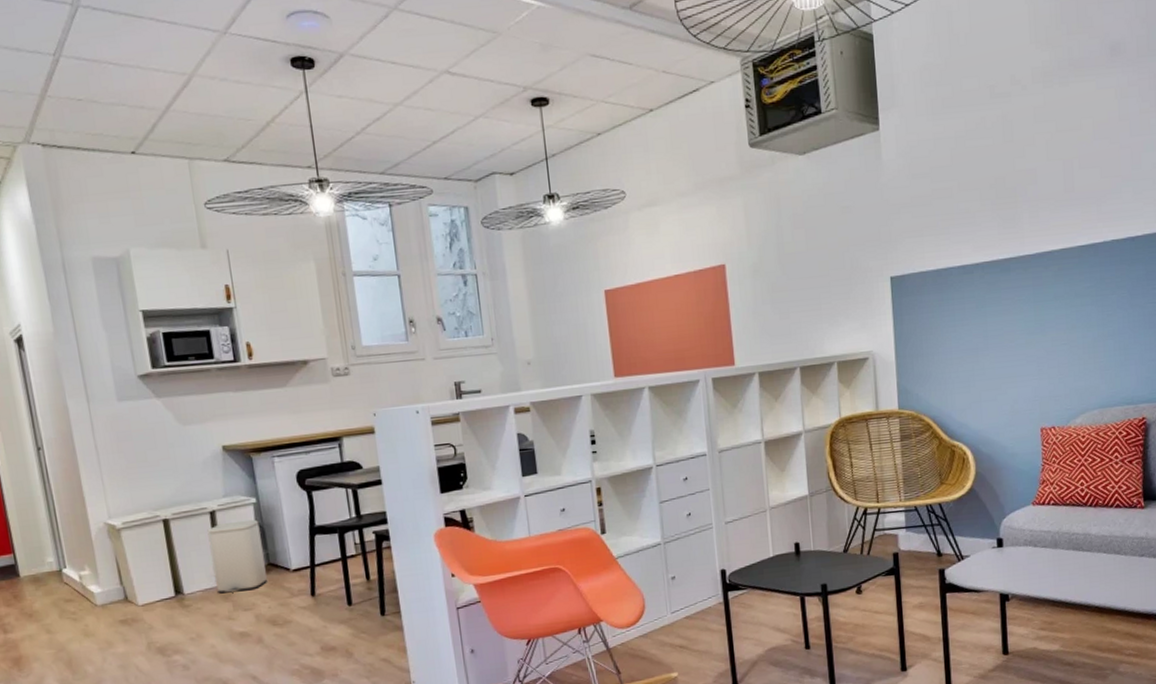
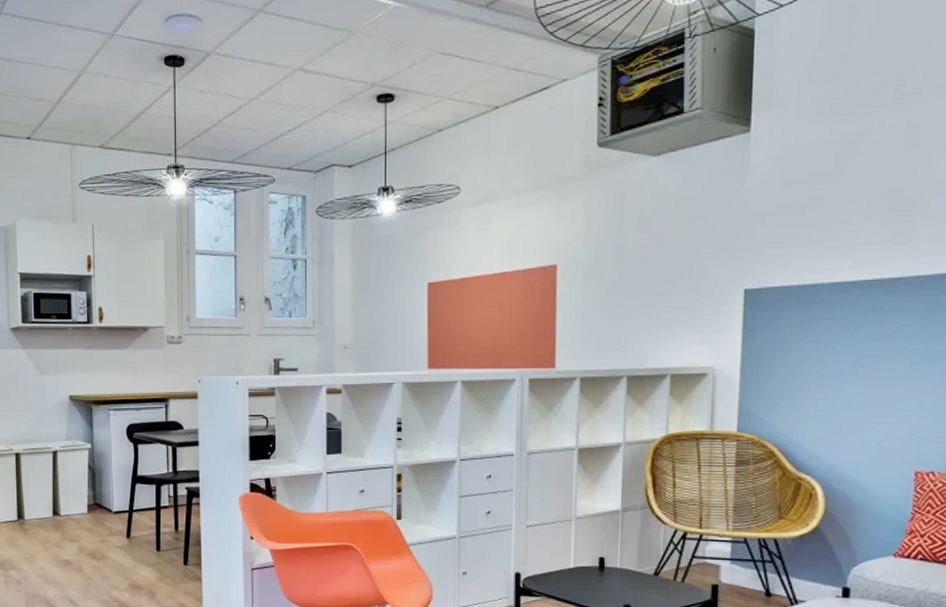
pedal bin: present [207,520,268,594] -> none [49,463,93,525]

